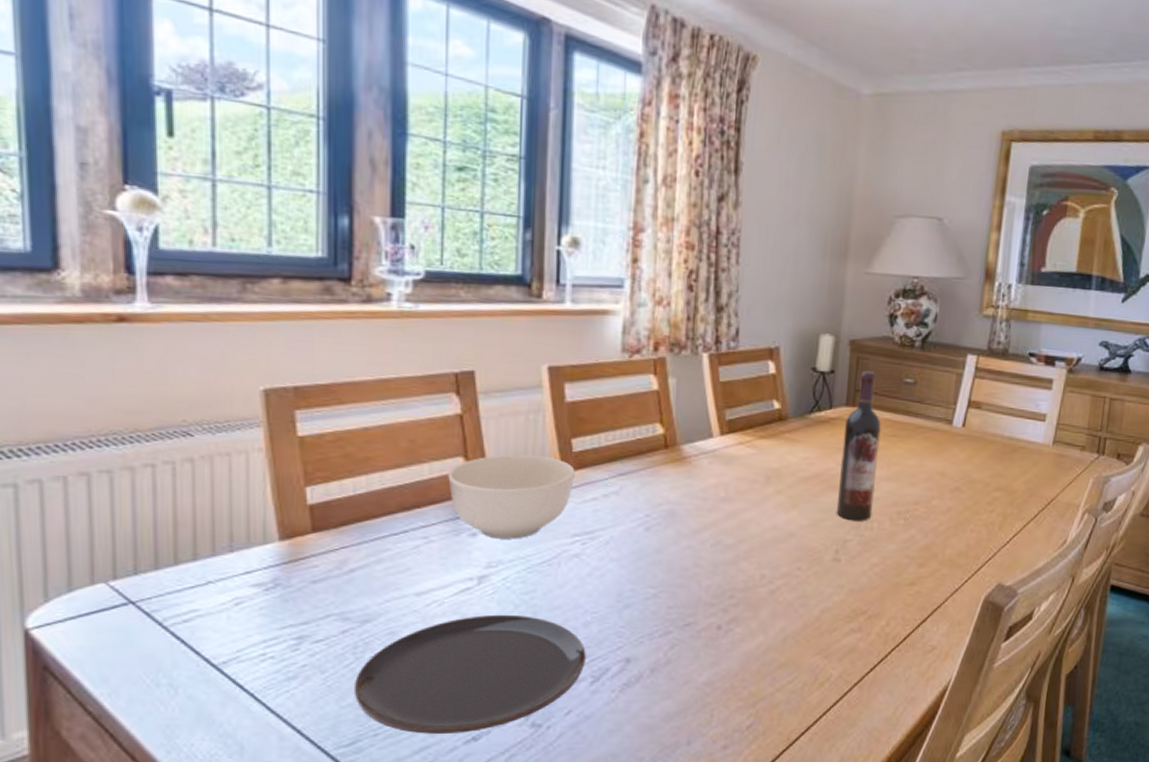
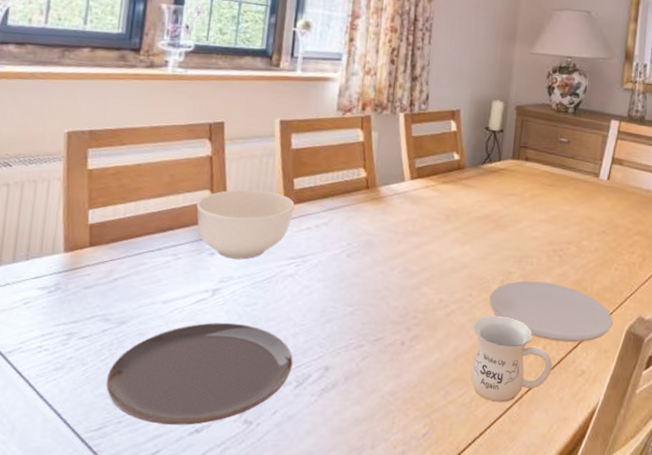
mug: none [801,590,898,687] -> present [470,315,553,403]
plate: none [821,549,968,616] -> present [489,280,613,343]
wine bottle: present [836,371,882,520] -> none [502,131,541,256]

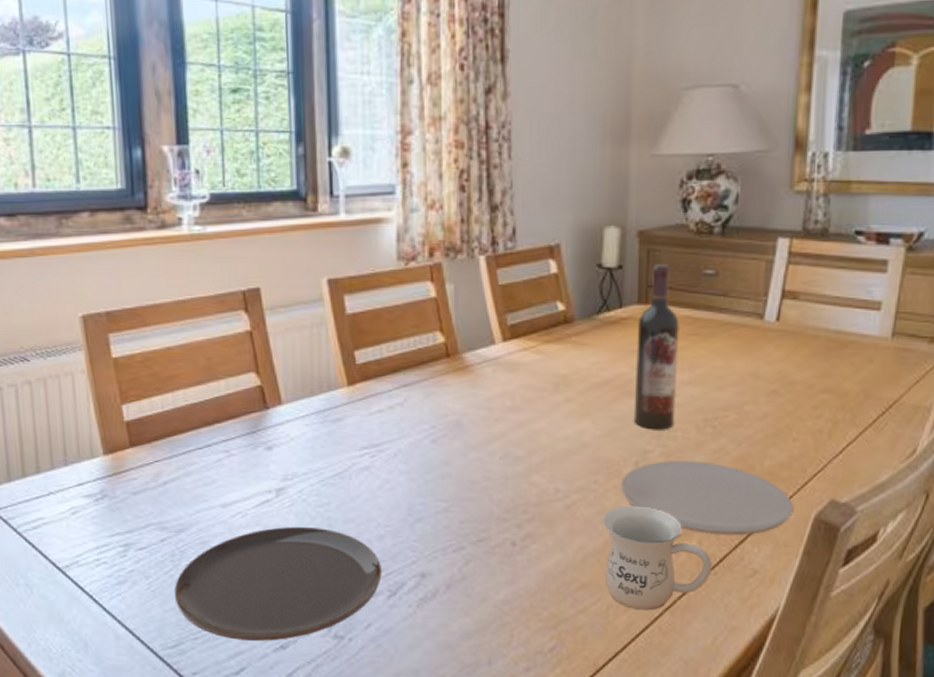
bowl: present [196,189,295,259] -> none [242,369,360,452]
wine bottle: none [502,131,541,256] -> present [633,264,681,429]

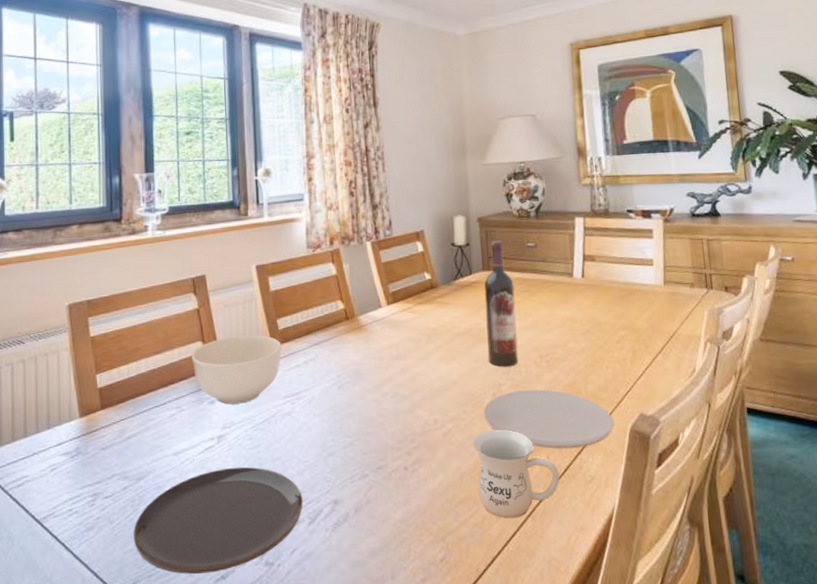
bowl: none [242,369,360,452] -> present [191,335,282,405]

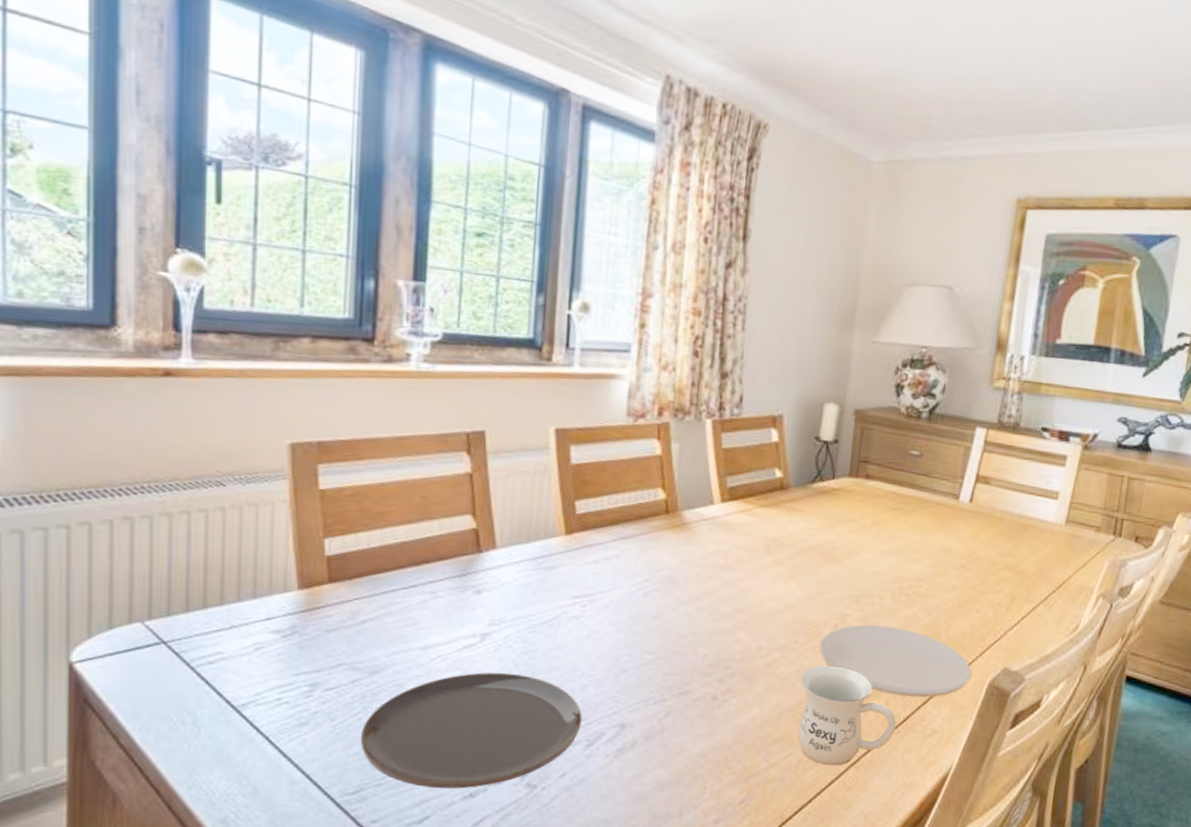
bowl: present [191,335,282,405] -> none [456,514,577,598]
wine bottle: present [484,240,519,366] -> none [836,441,886,595]

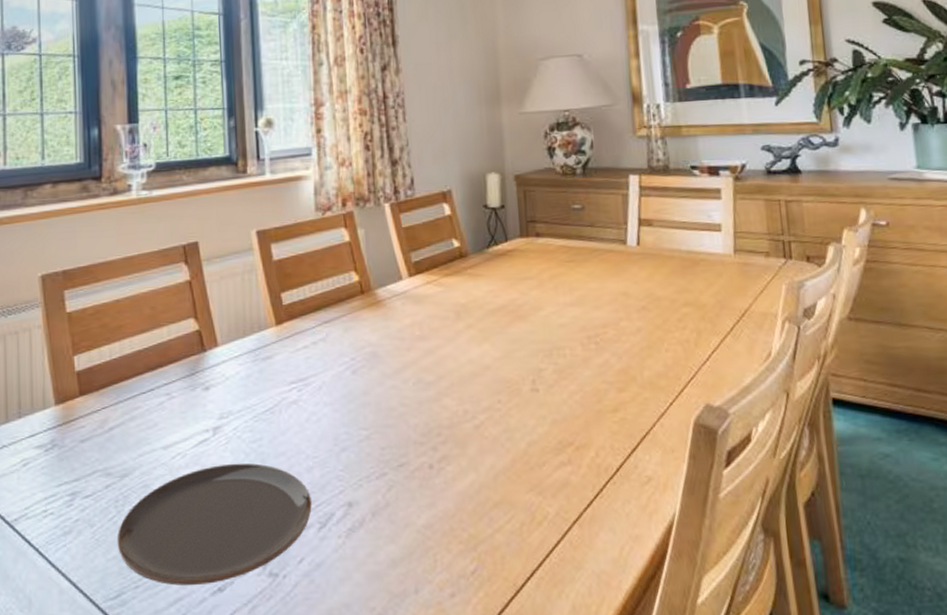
mug: present [797,665,897,766] -> none [508,421,611,526]
plate: present [819,624,972,698] -> none [522,375,675,445]

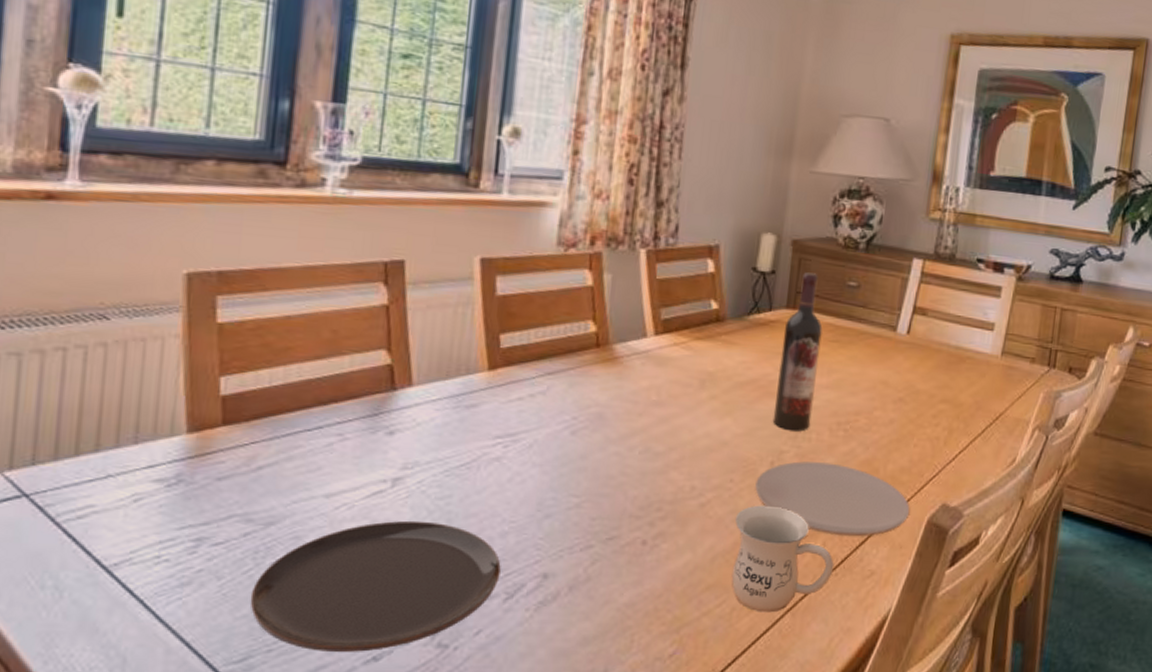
mug: none [508,421,611,526] -> present [731,505,834,613]
wine bottle: none [522,202,563,348] -> present [772,272,823,430]
plate: none [522,375,675,445] -> present [755,461,910,537]

